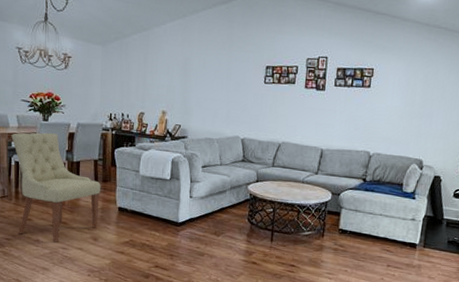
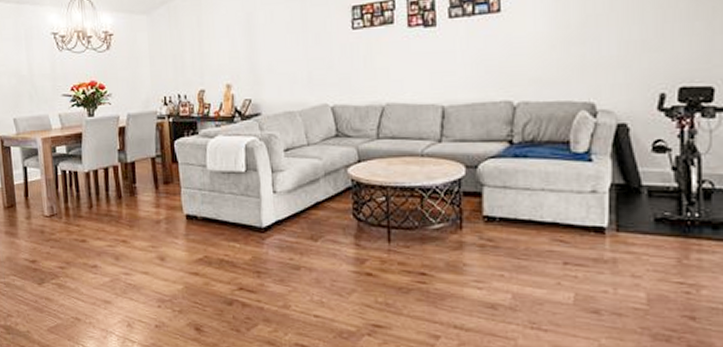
chair: present [11,132,101,242] -> none [54,130,164,266]

